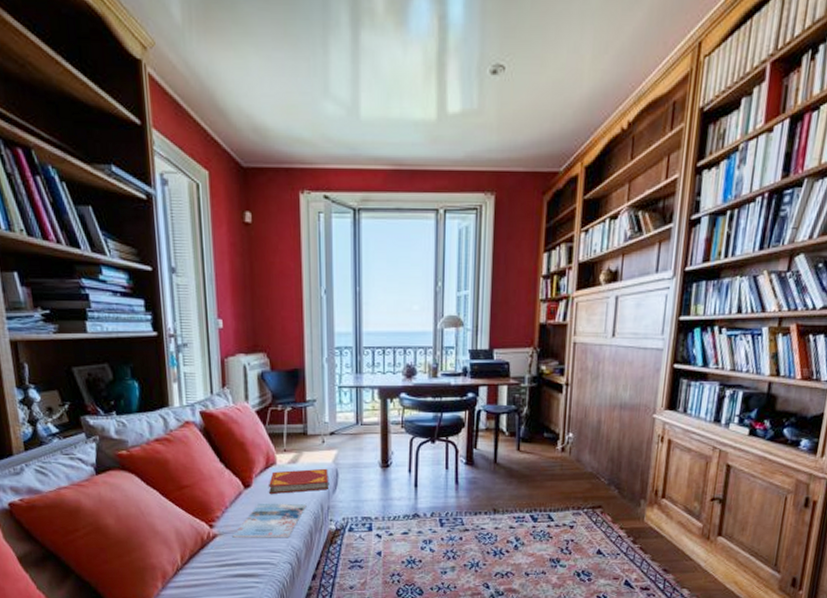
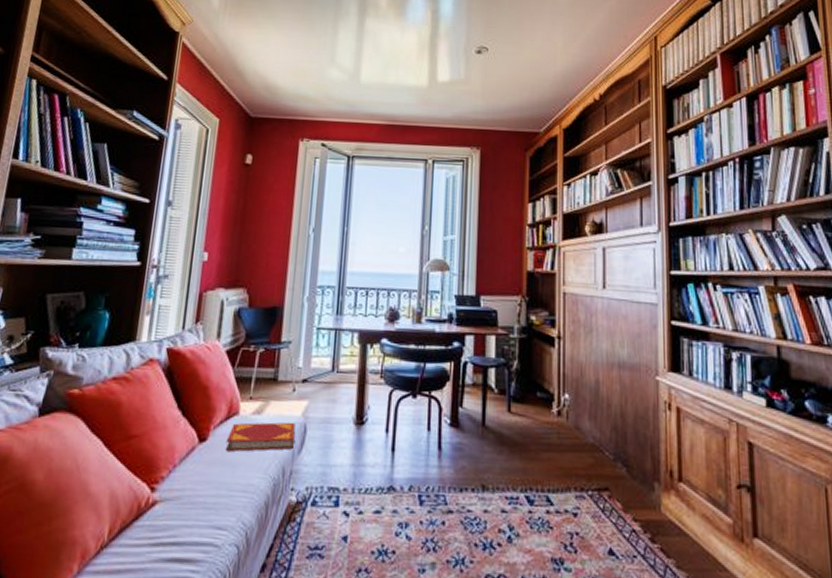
magazine: present [232,503,307,538] -> none [174,462,267,511]

